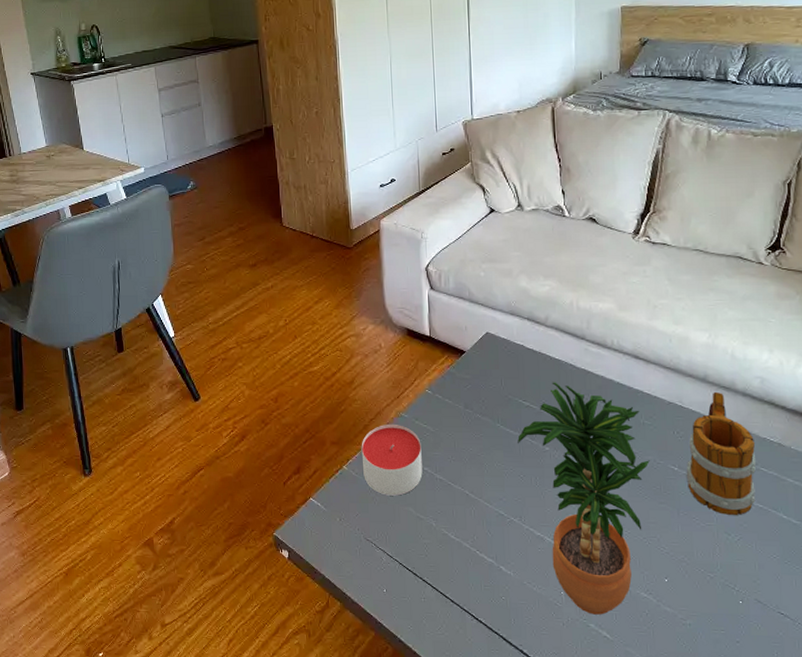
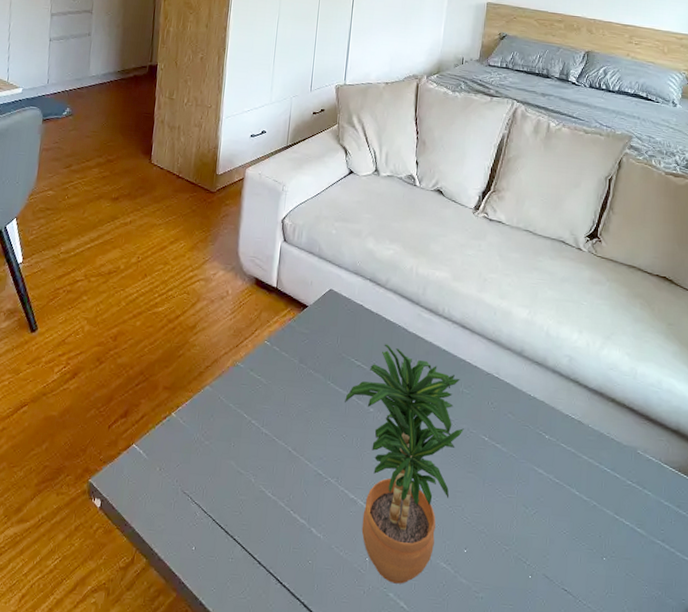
candle: present [361,425,423,496] -> none [190,373,253,448]
mug: present [686,391,756,515] -> none [494,366,559,489]

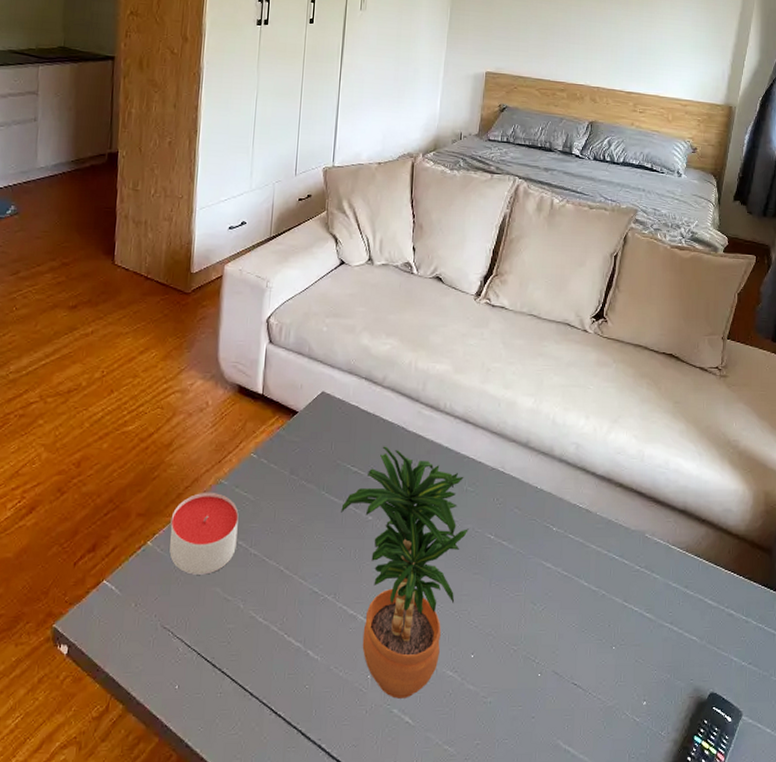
candle: none [190,373,253,448] -> present [169,493,239,575]

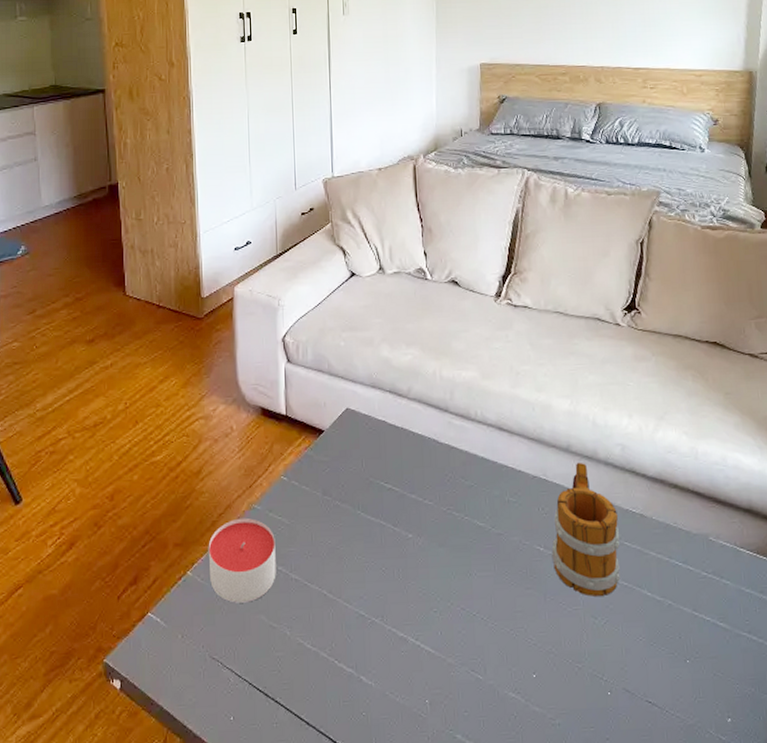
potted plant: present [341,446,469,699] -> none [379,460,515,724]
mug: none [501,457,566,584] -> present [551,462,621,596]

